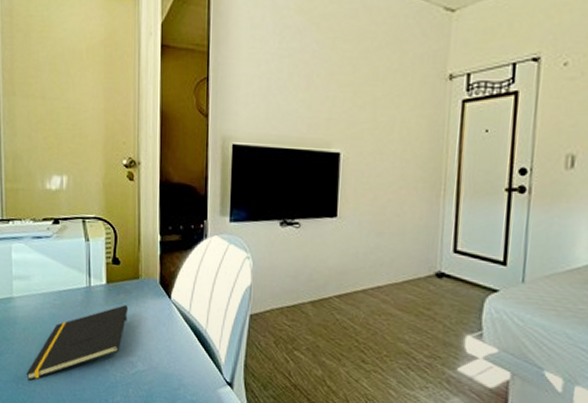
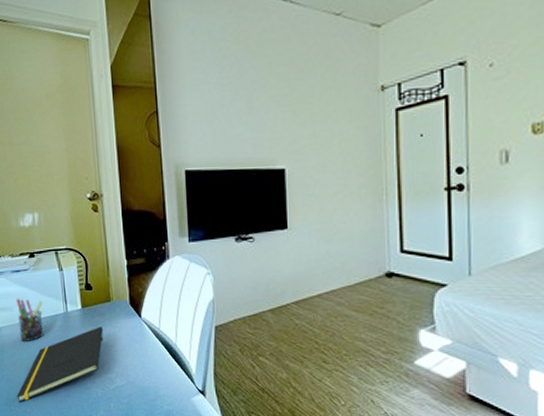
pen holder: none [34,266,64,315] -> present [16,298,44,341]

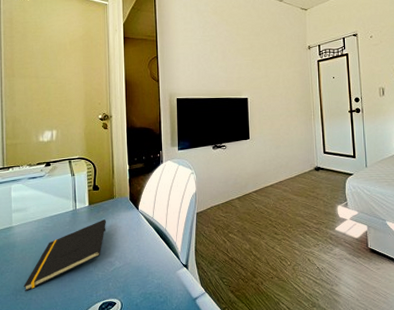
pen holder: present [16,298,44,341] -> none [30,200,54,237]

